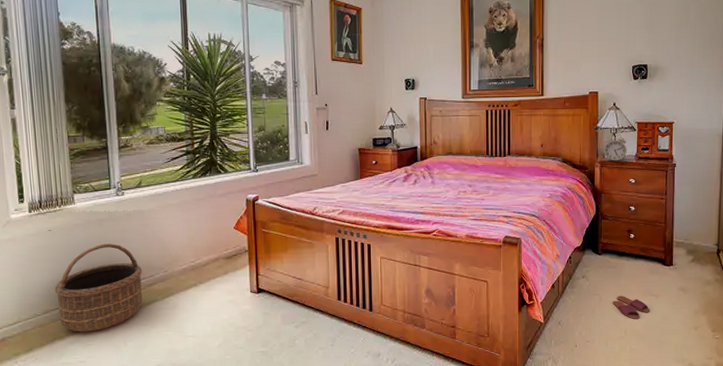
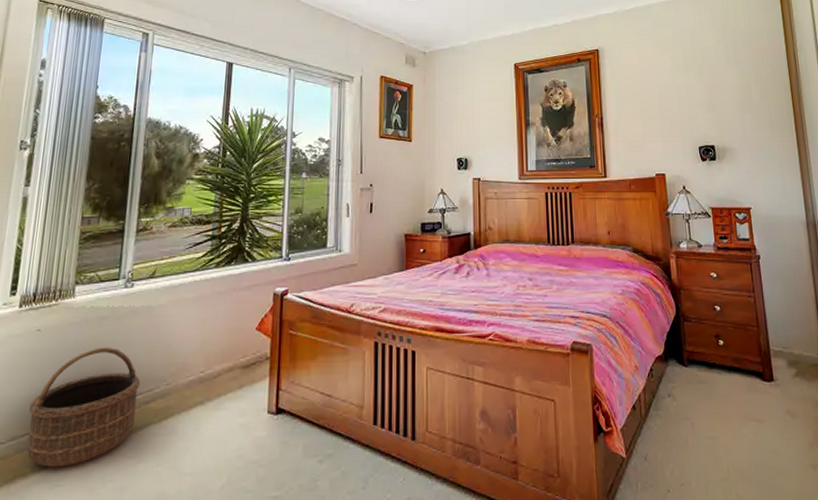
alarm clock: present [603,133,628,162] -> none [677,220,705,253]
slippers: present [612,296,650,319] -> none [707,421,754,453]

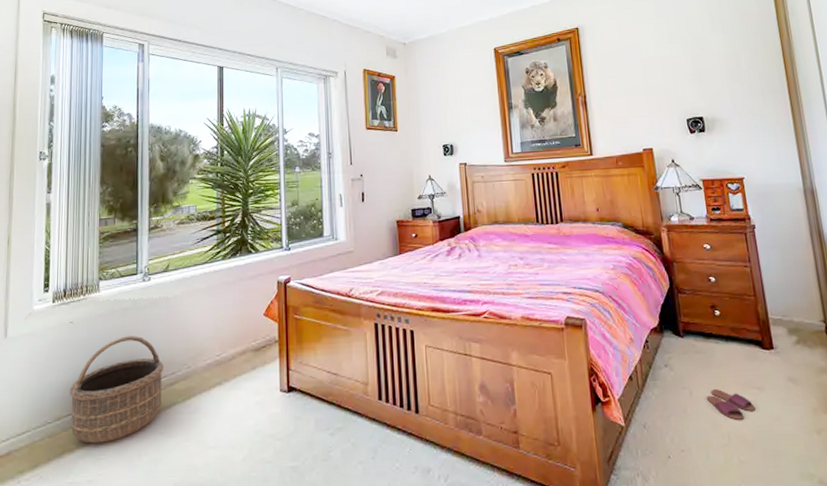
slippers: none [707,421,754,453] -> present [706,389,755,420]

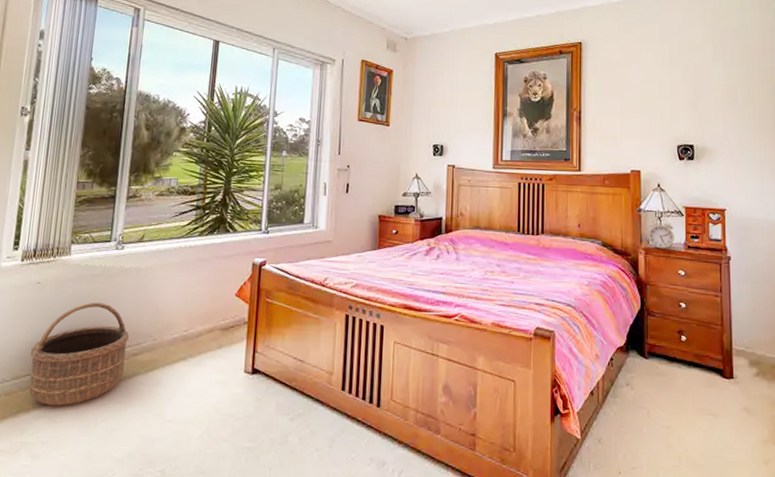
alarm clock: none [667,193,696,226] -> present [648,217,675,251]
slippers: present [706,389,755,420] -> none [663,412,708,444]

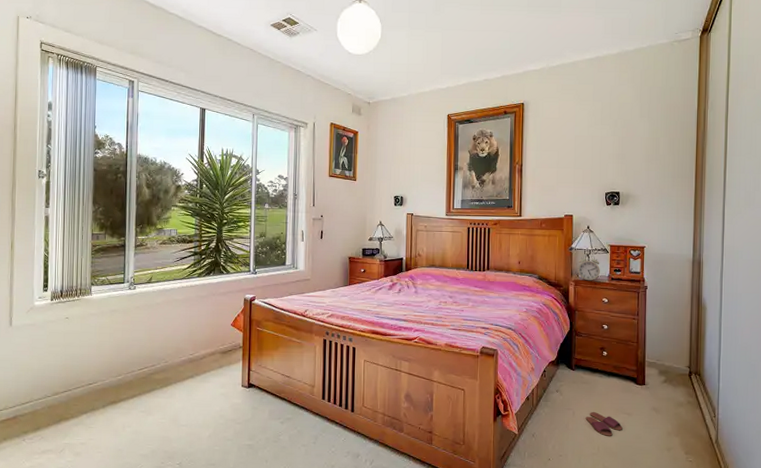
basket: present [29,302,129,406] -> none [65,333,145,415]
slippers: none [663,412,708,444] -> present [585,412,623,436]

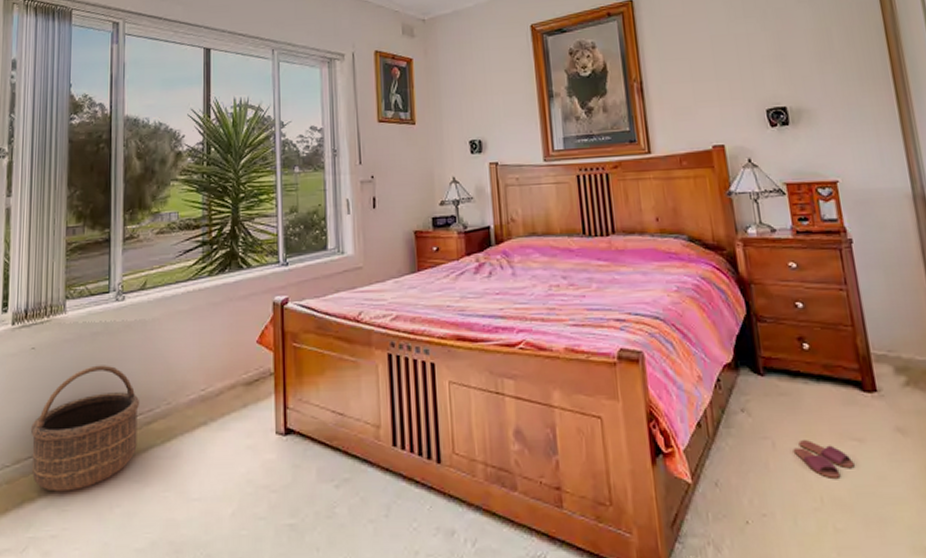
basket: none [65,333,145,415] -> present [30,365,139,492]
alarm clock: present [577,254,601,282] -> none [743,199,779,239]

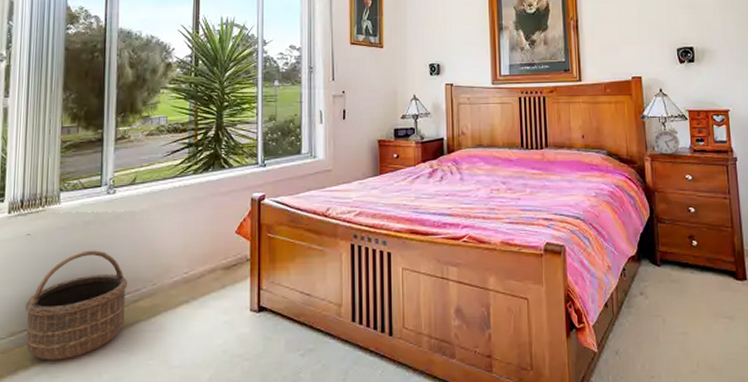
alarm clock: none [743,199,779,239] -> present [652,123,681,156]
slippers: present [793,440,855,478] -> none [678,318,725,348]

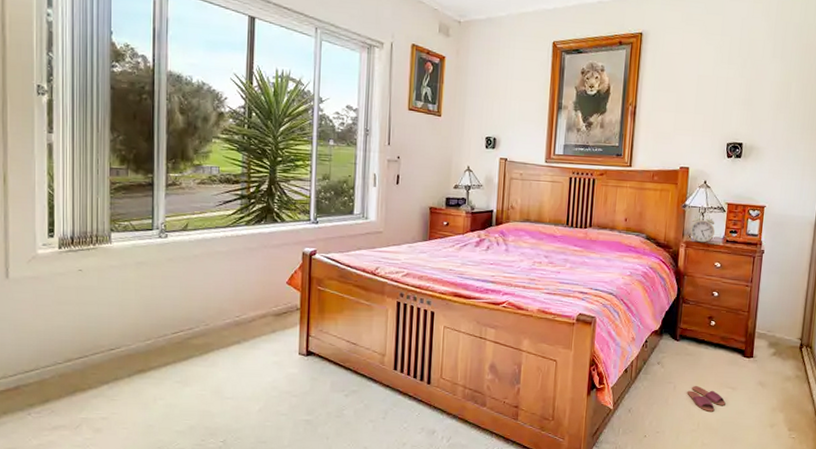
basket: present [24,250,127,360] -> none [80,289,180,386]
slippers: none [678,318,725,348] -> present [687,386,726,412]

